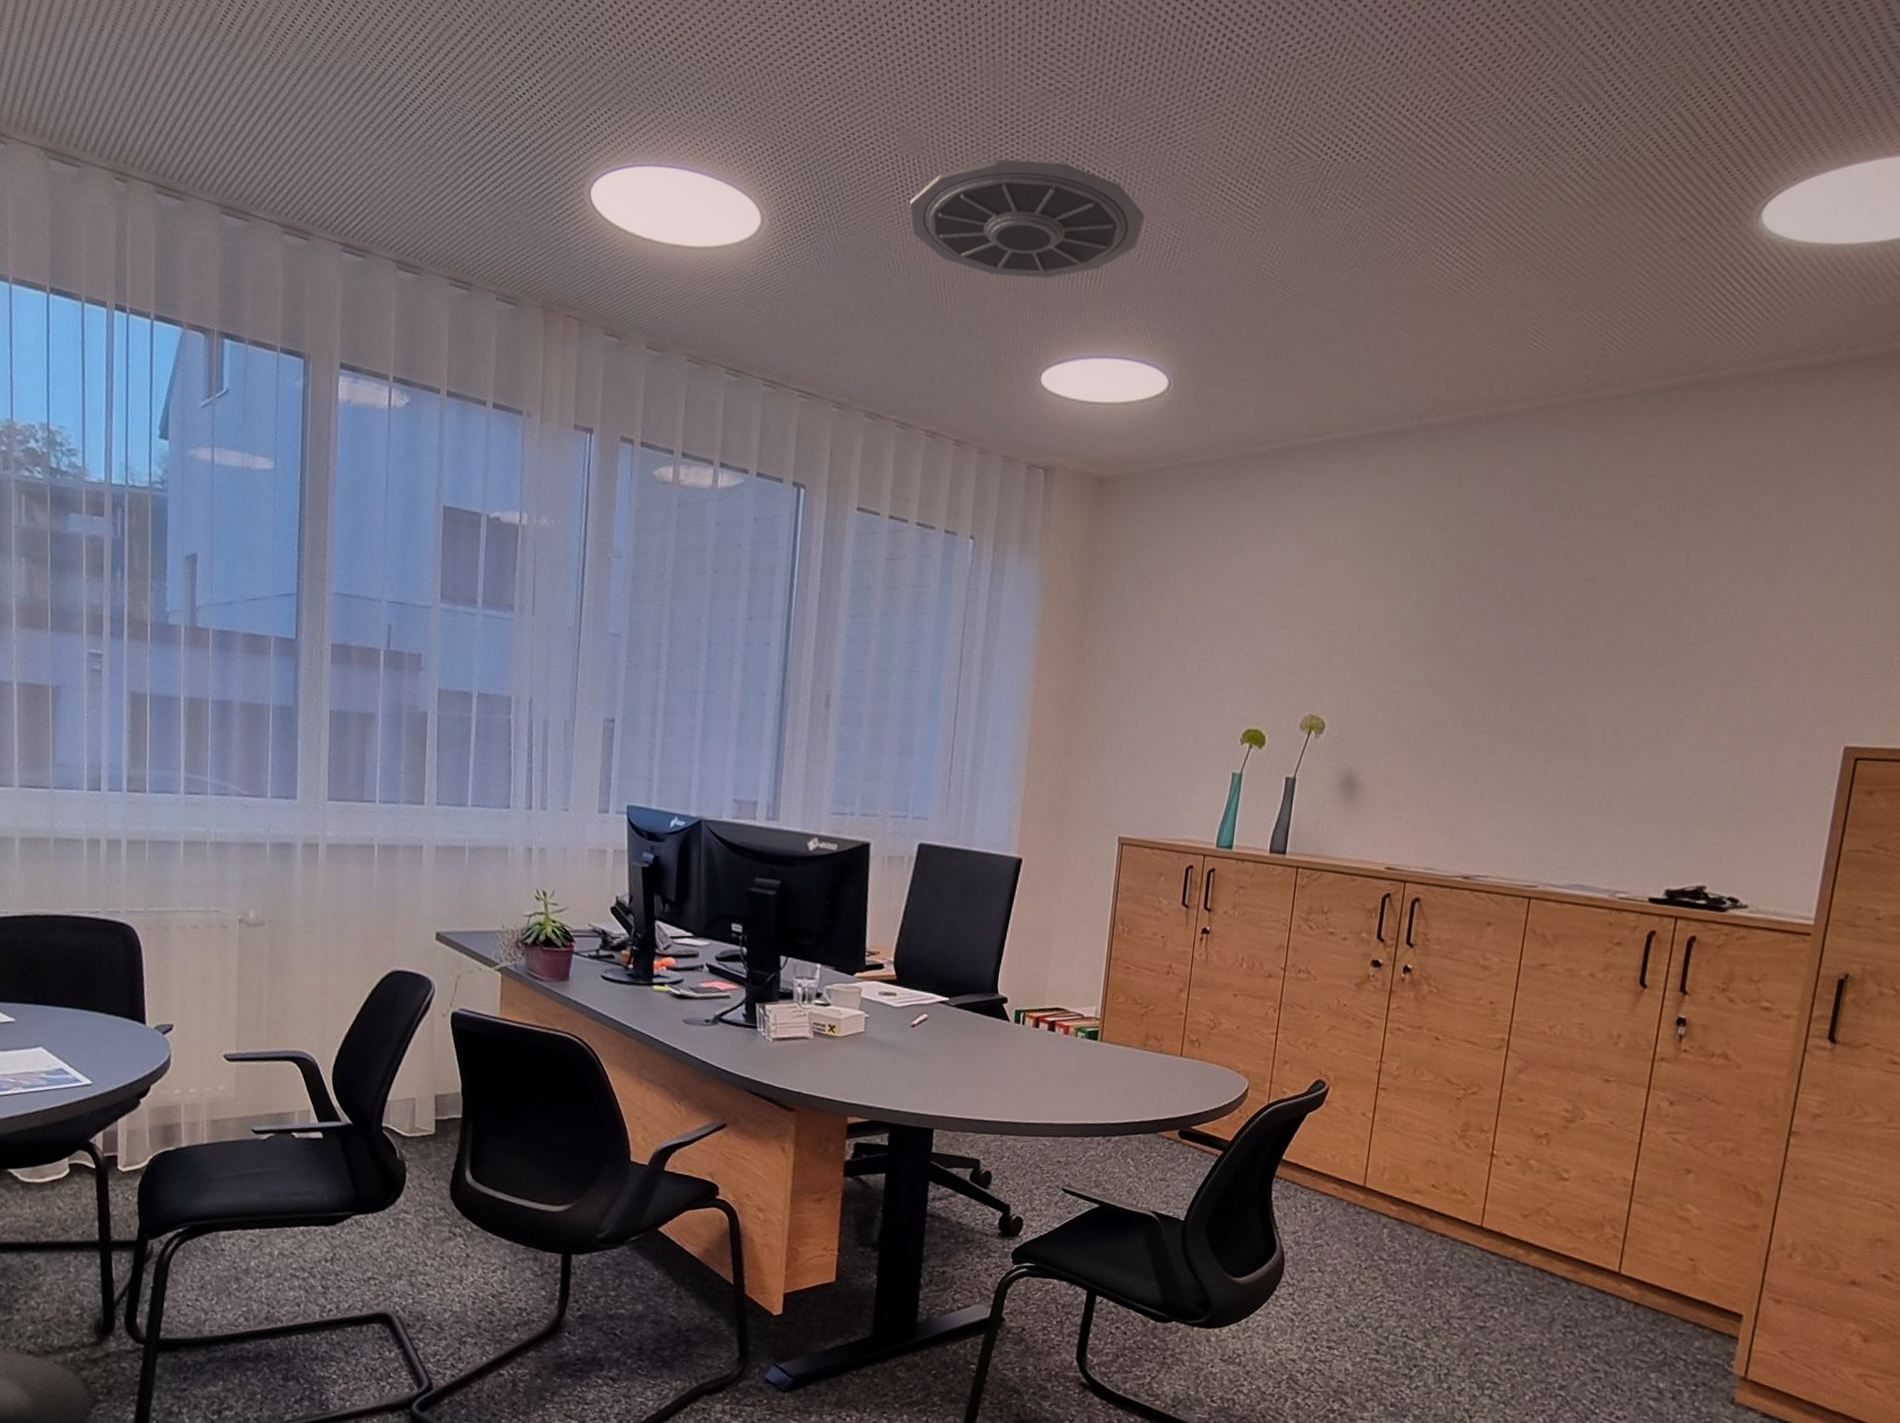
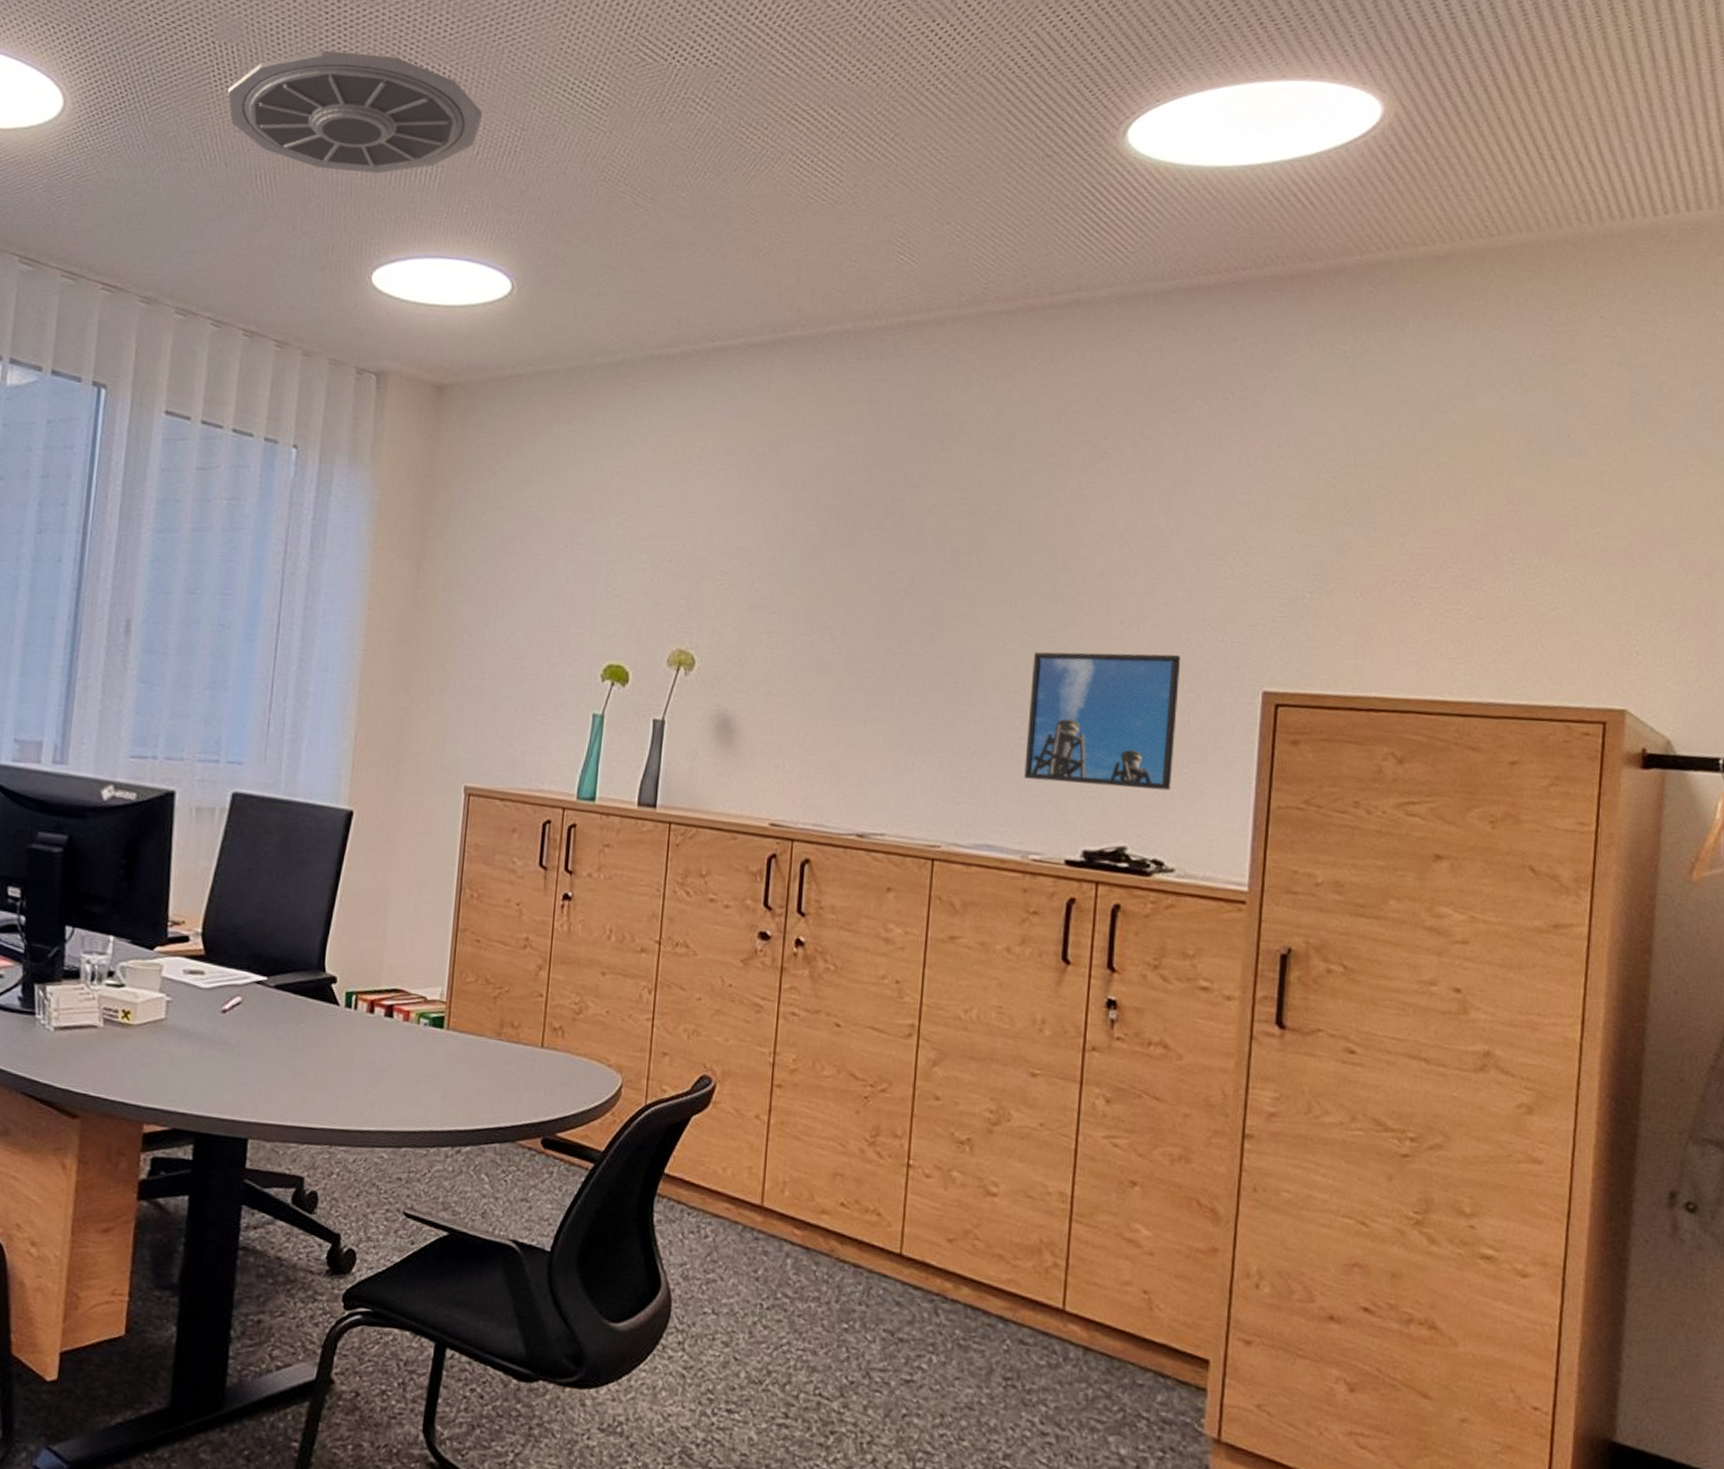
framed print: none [1617,713,1771,837] -> present [1024,651,1181,791]

